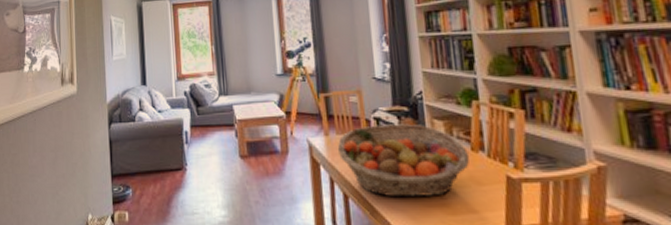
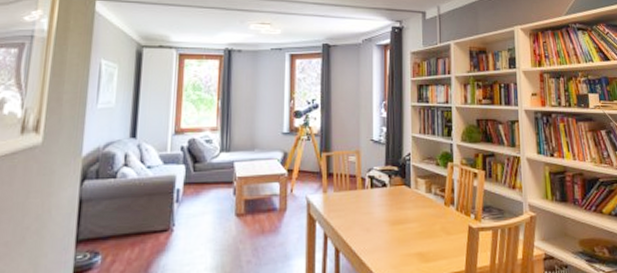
fruit basket: present [337,124,470,198] -> none [333,182,443,250]

